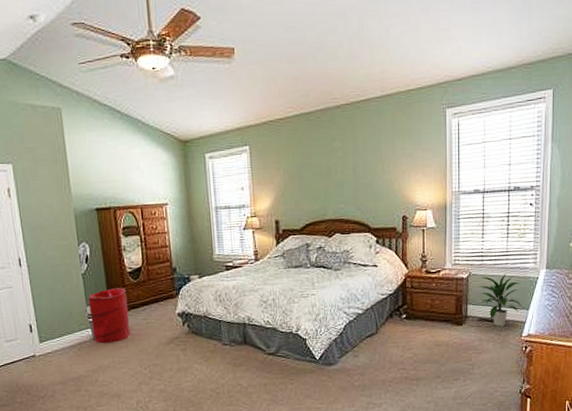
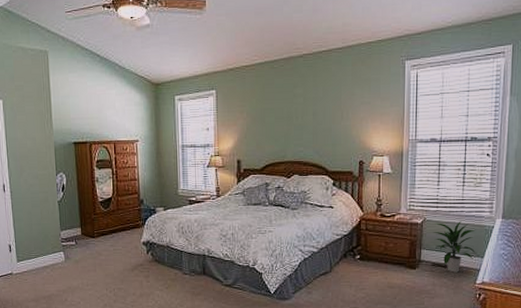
laundry hamper: present [88,288,131,344] -> none [62,216,99,266]

